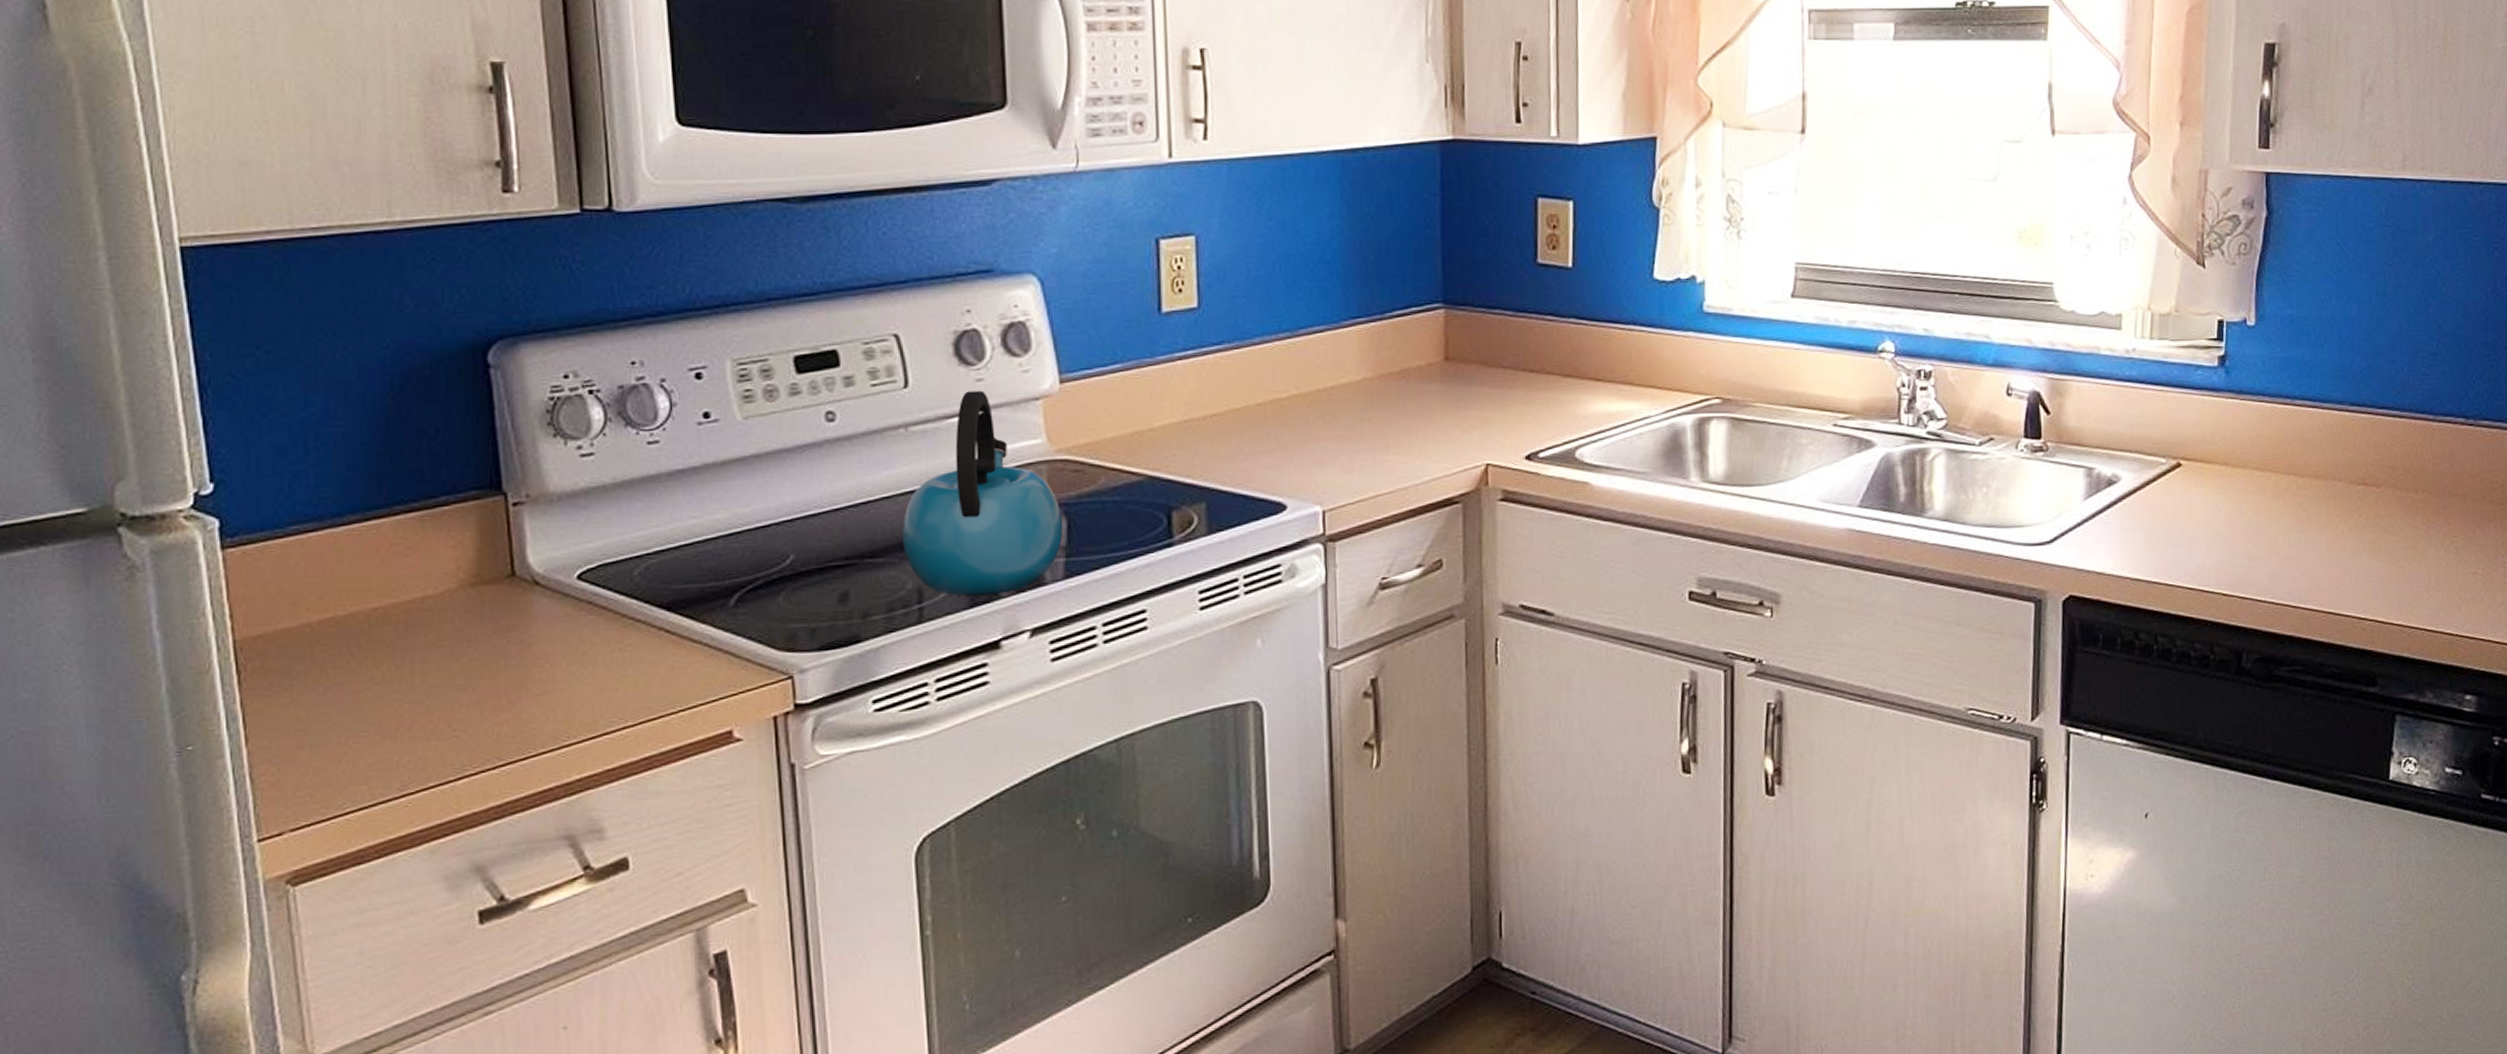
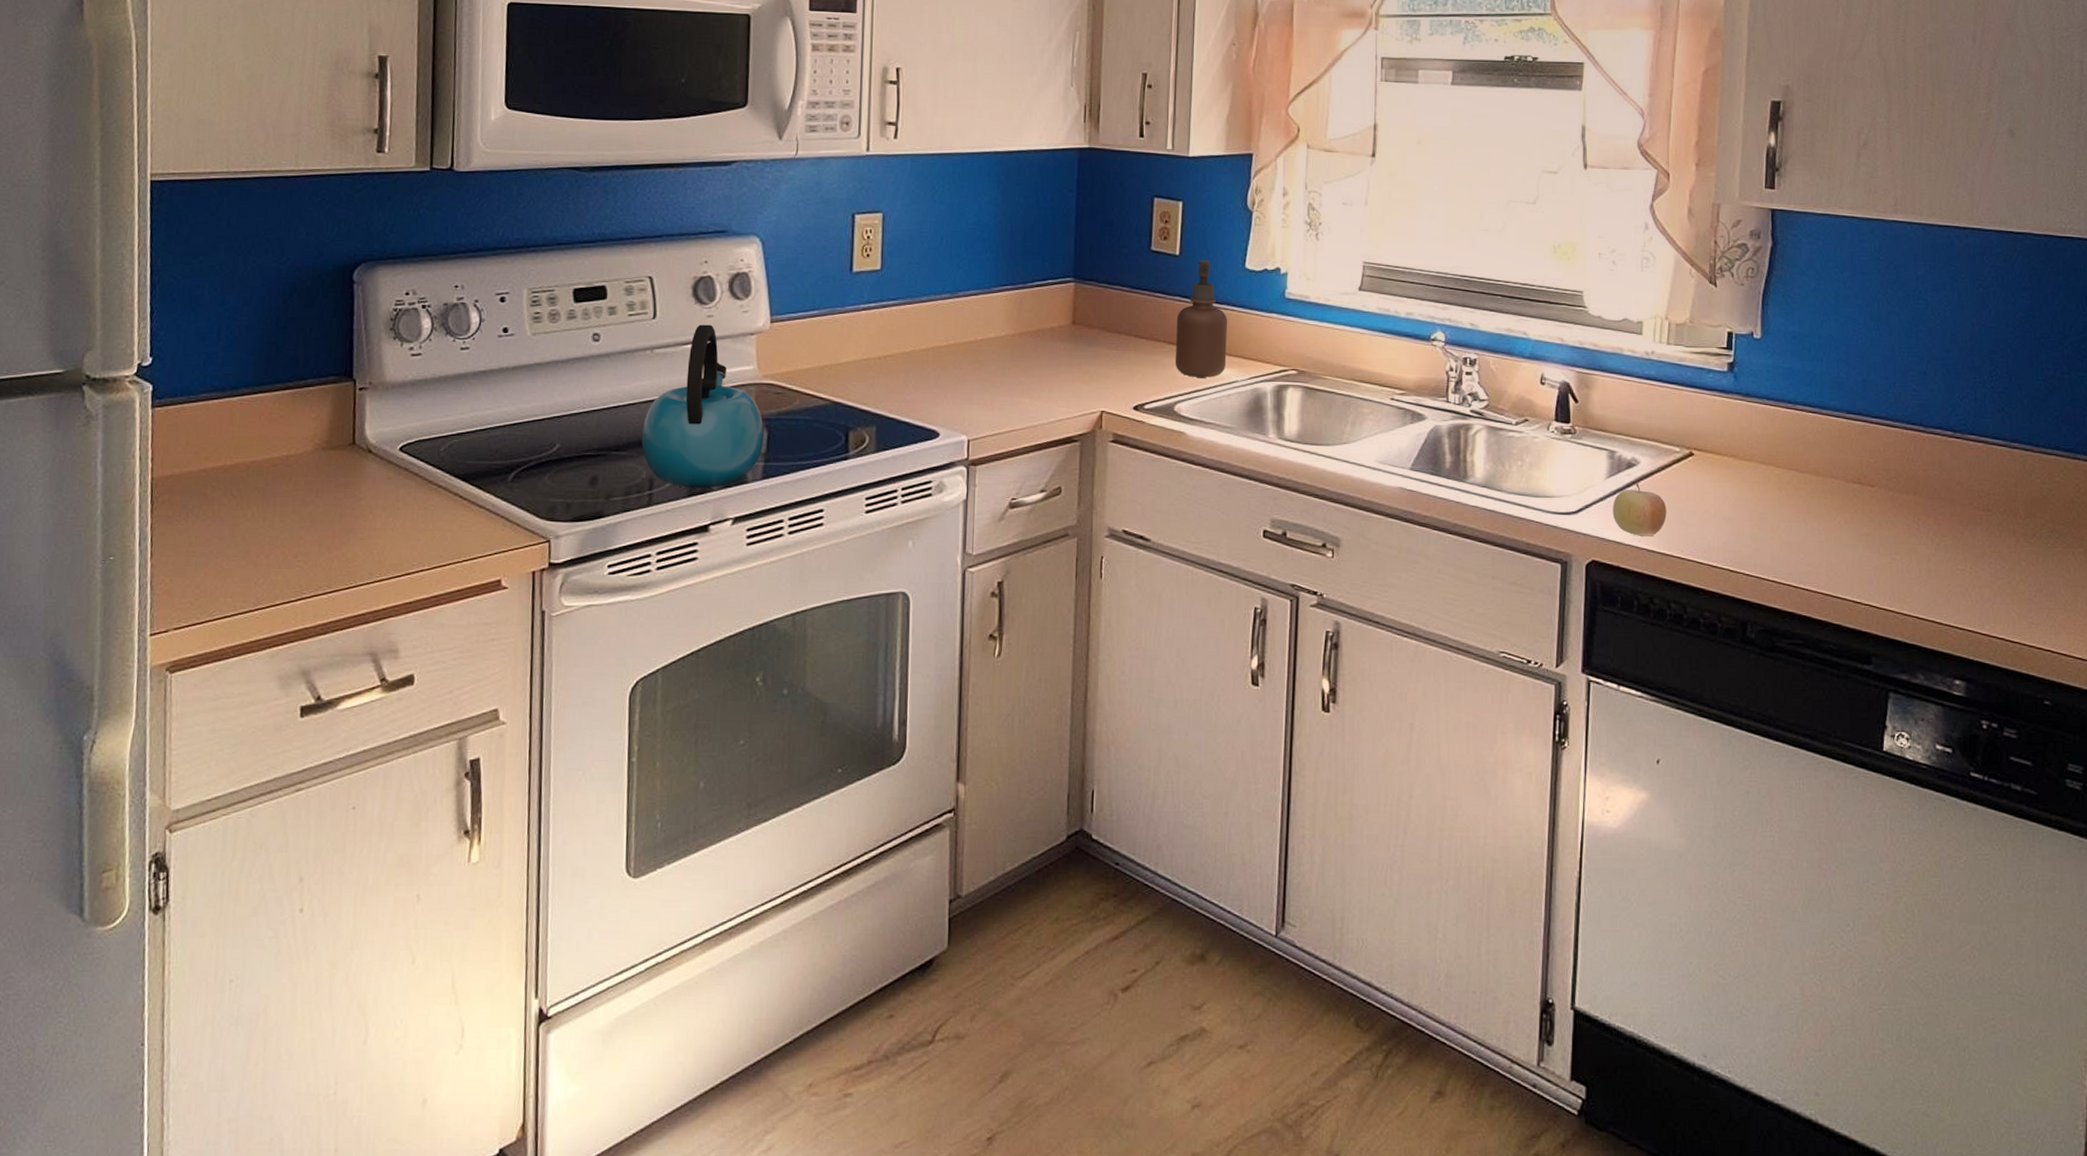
soap dispenser: none [1573,270,1636,415] -> present [1175,259,1227,378]
fruit: none [2091,502,2152,564] -> present [1612,483,1667,537]

